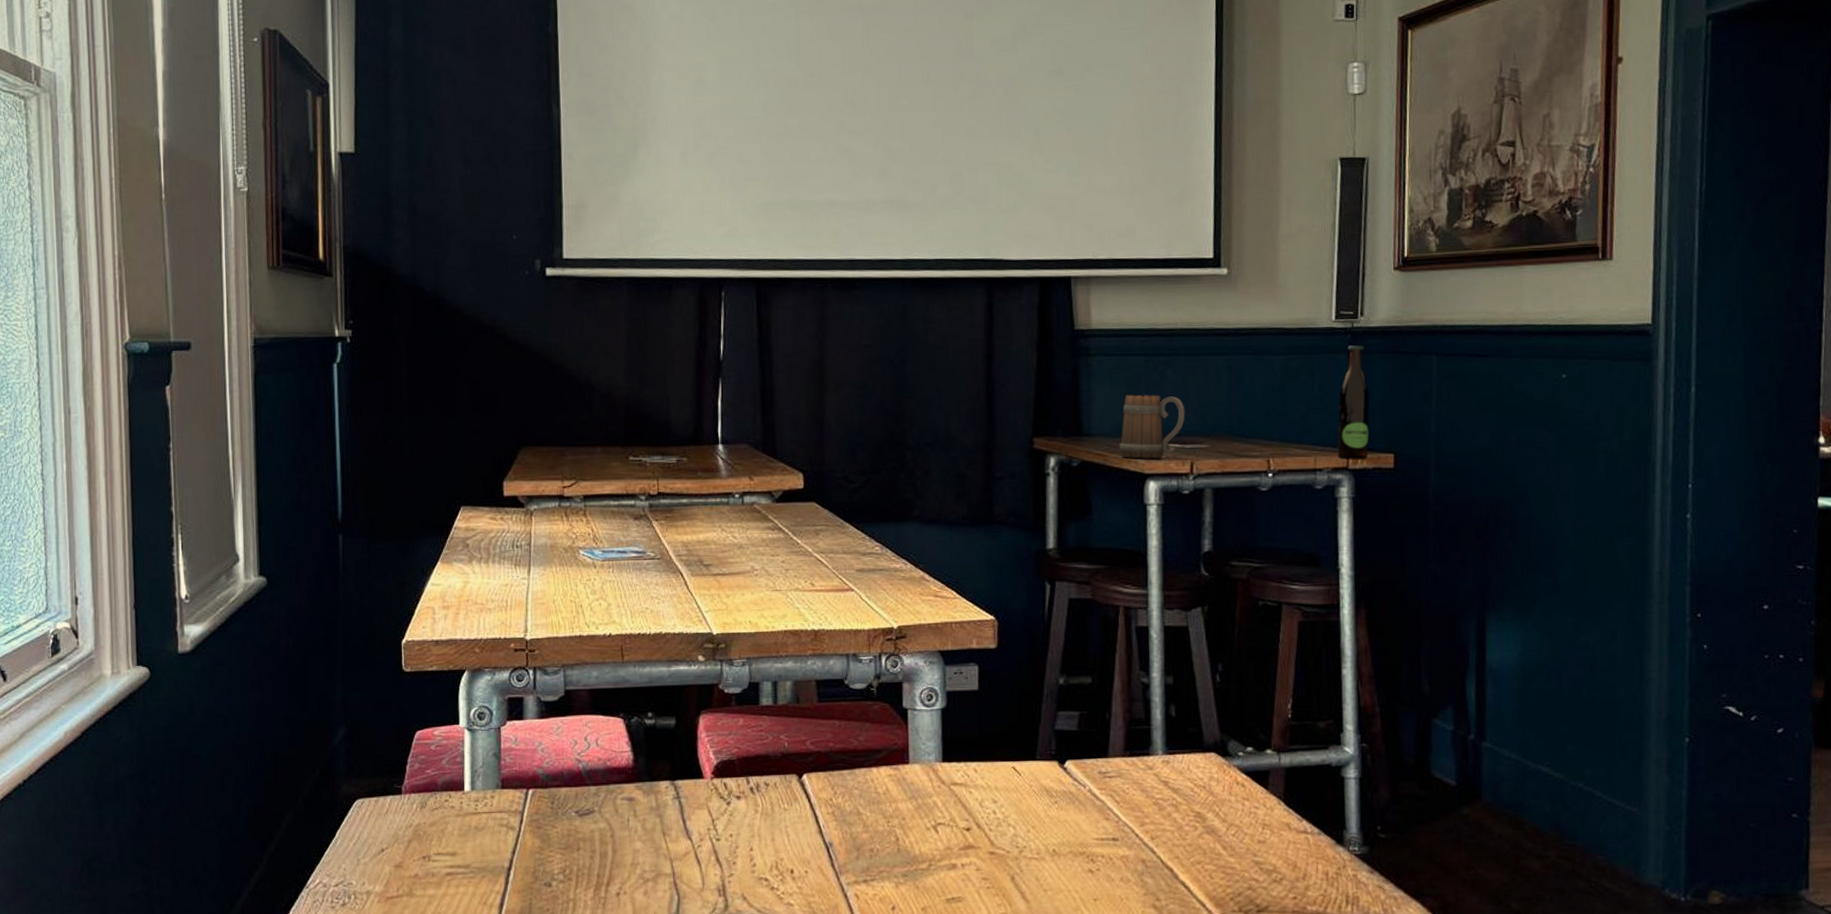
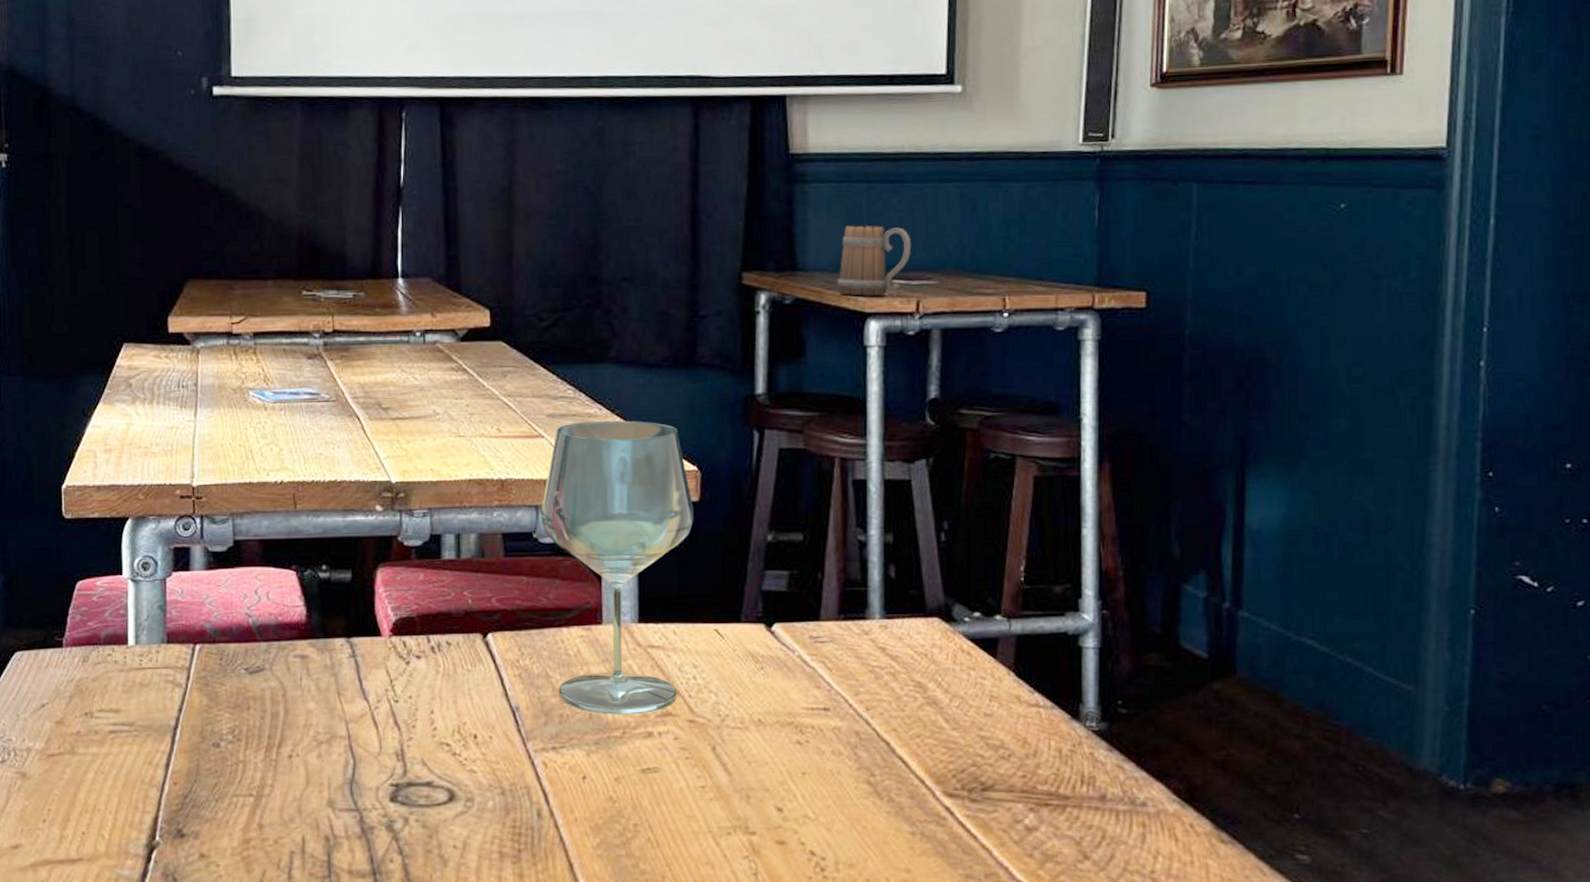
wine glass: none [851,574,992,849] -> present [540,420,694,715]
bottle: present [1337,345,1370,461] -> none [1081,171,1120,299]

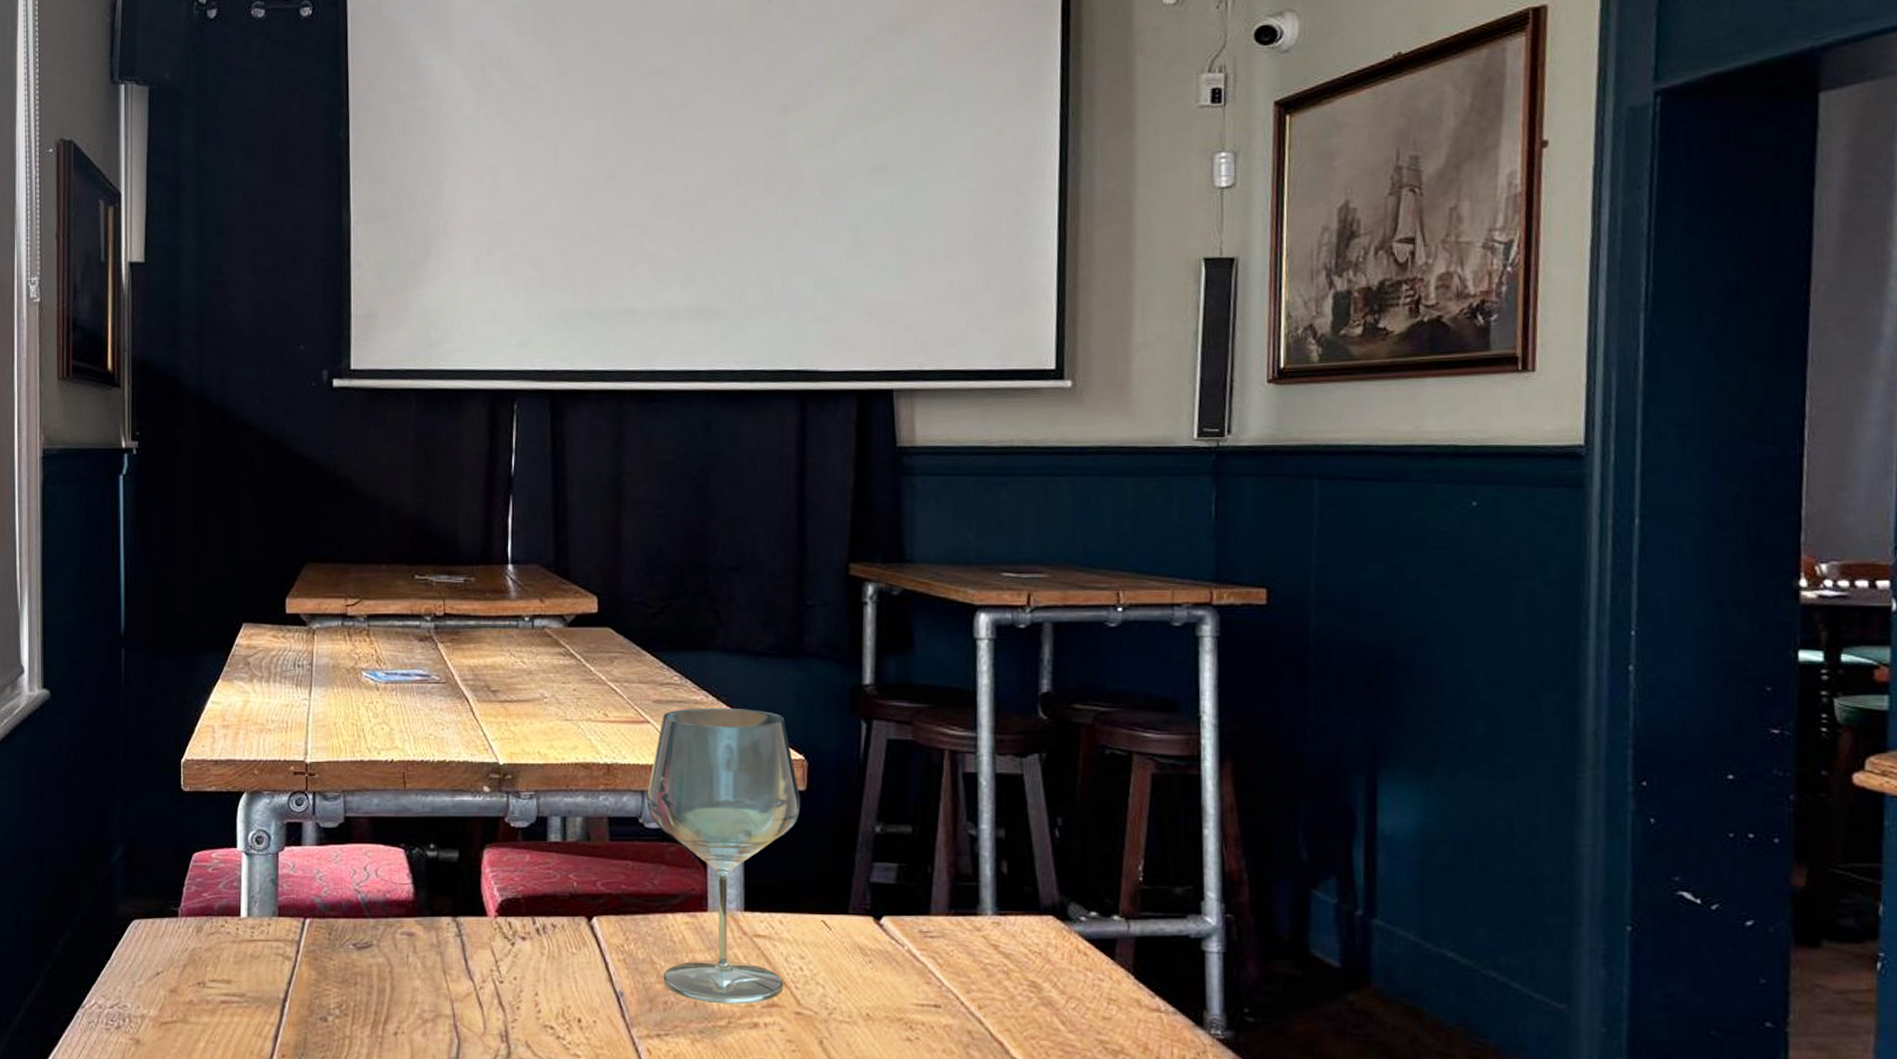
beer mug: present [836,225,912,297] -> none [945,518,1022,590]

